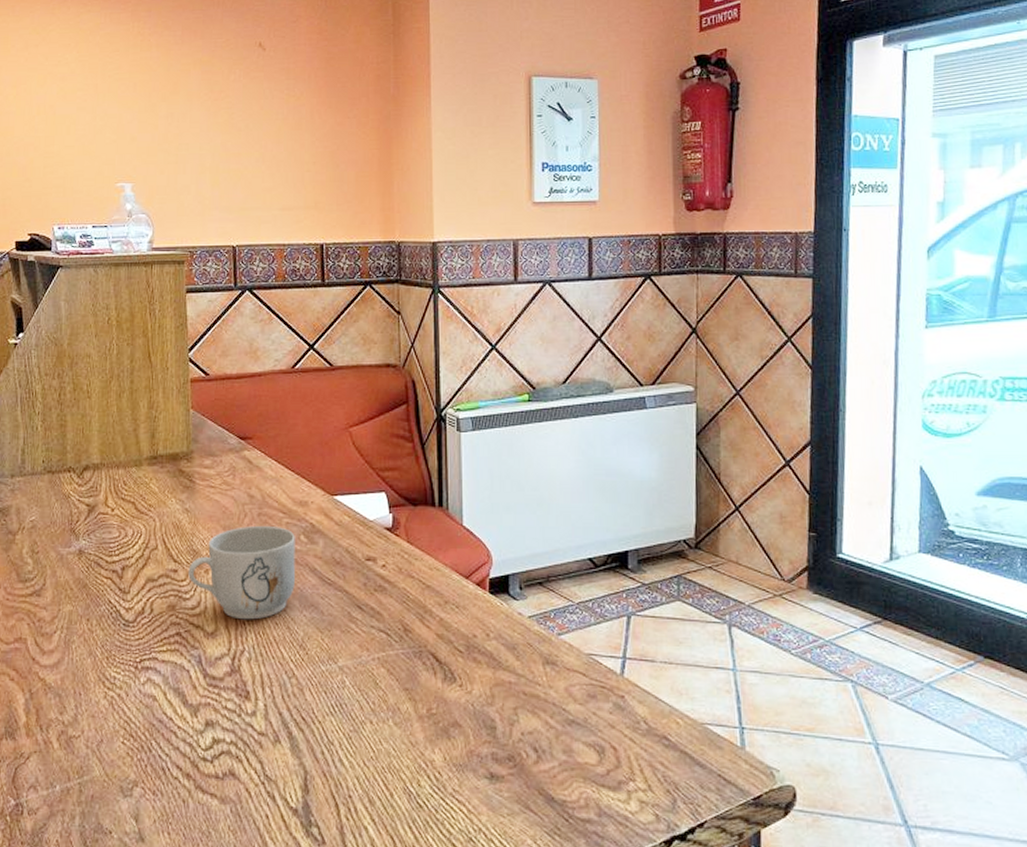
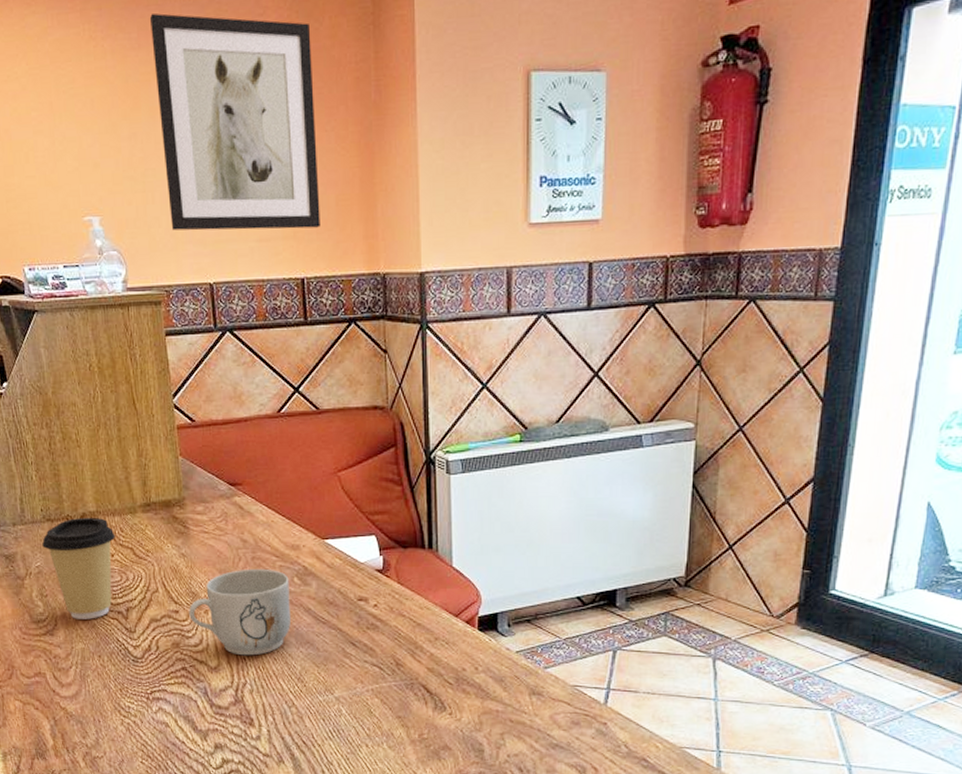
coffee cup: none [40,469,118,579] -> present [42,517,115,619]
wall art: none [193,17,341,200] -> present [149,13,320,231]

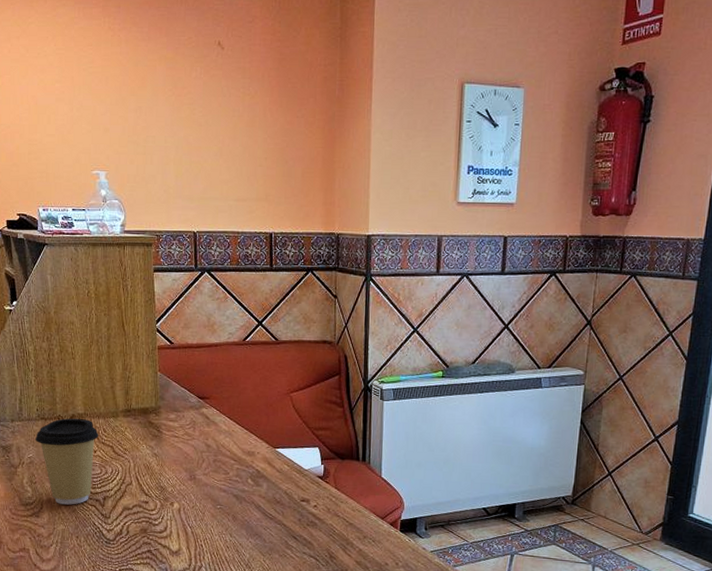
wall art: present [149,13,320,231] -> none [159,14,290,193]
mug: present [189,568,291,656] -> none [157,469,244,543]

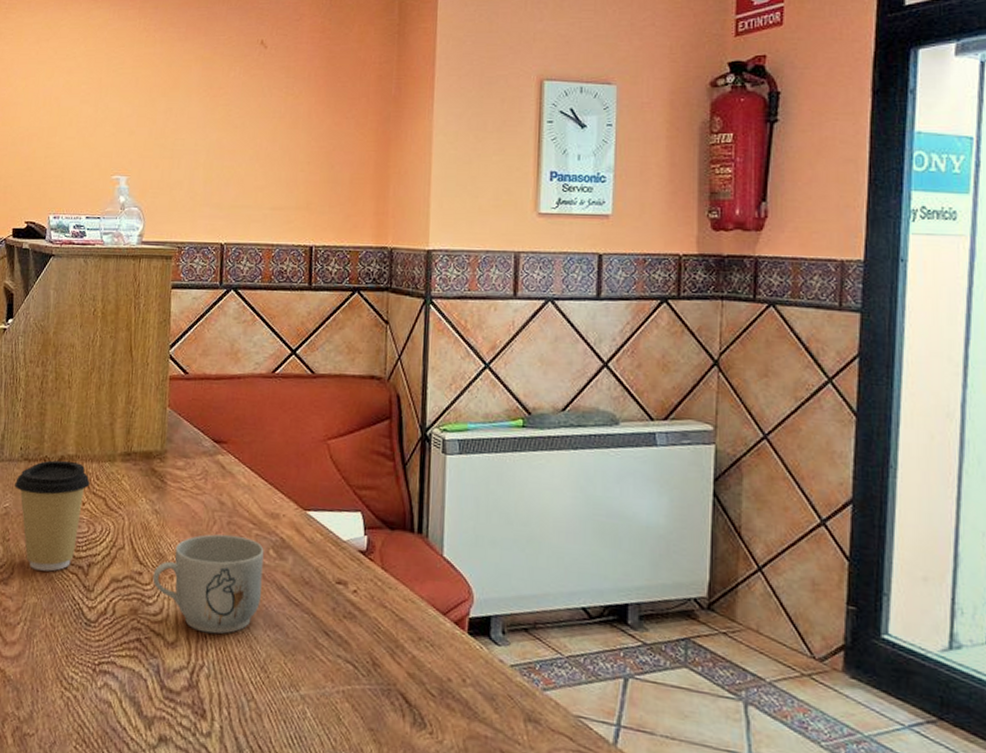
mug: none [157,469,244,543] -> present [153,534,264,634]

